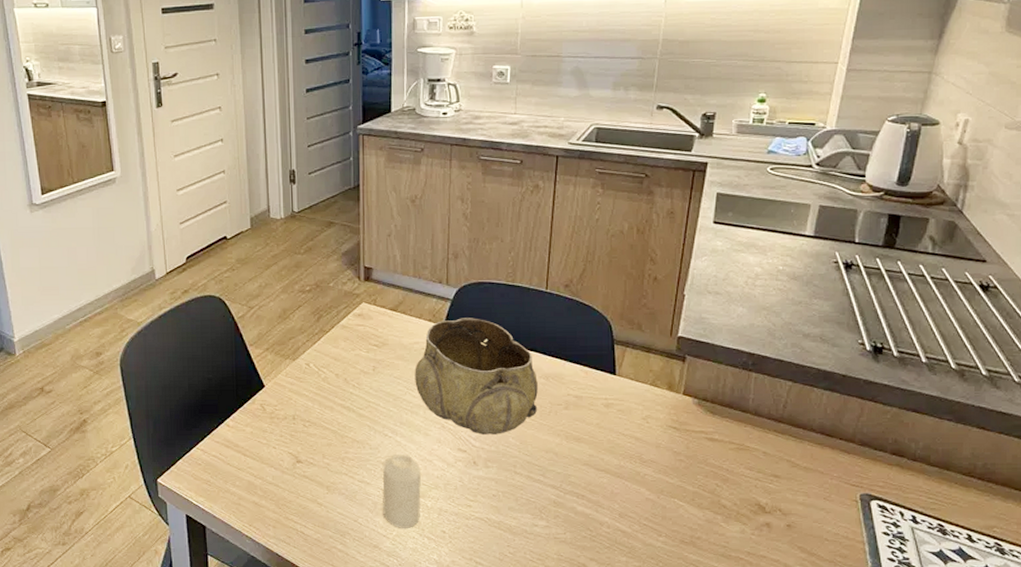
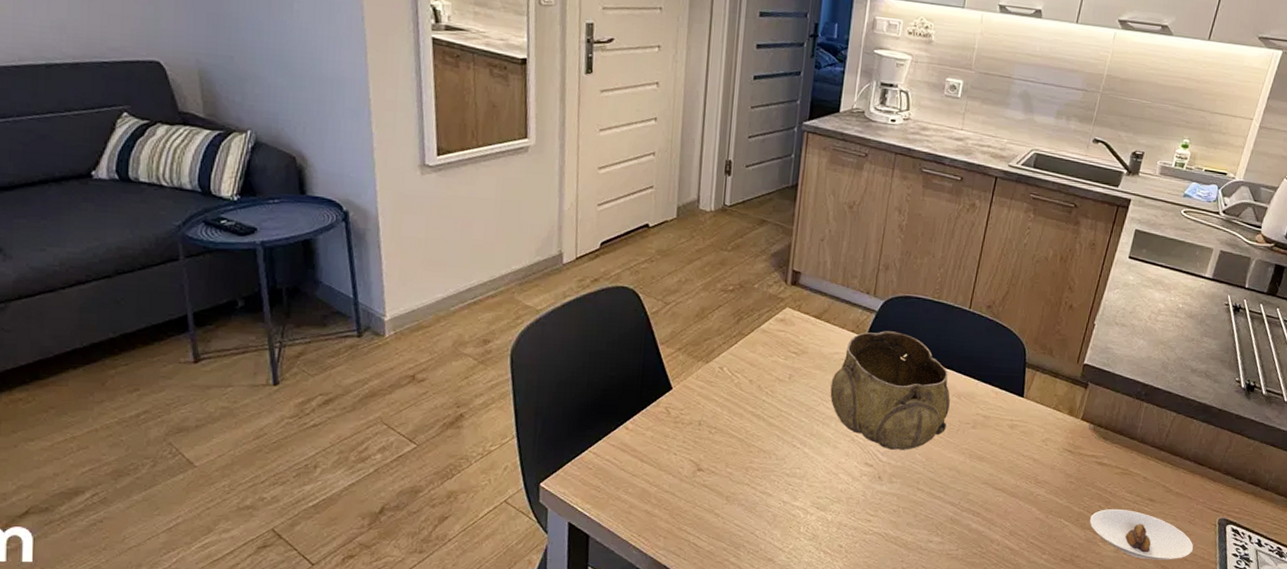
candle: present [382,455,421,528] -> none [781,466,825,542]
saucer: none [707,486,834,540] -> present [1089,508,1194,560]

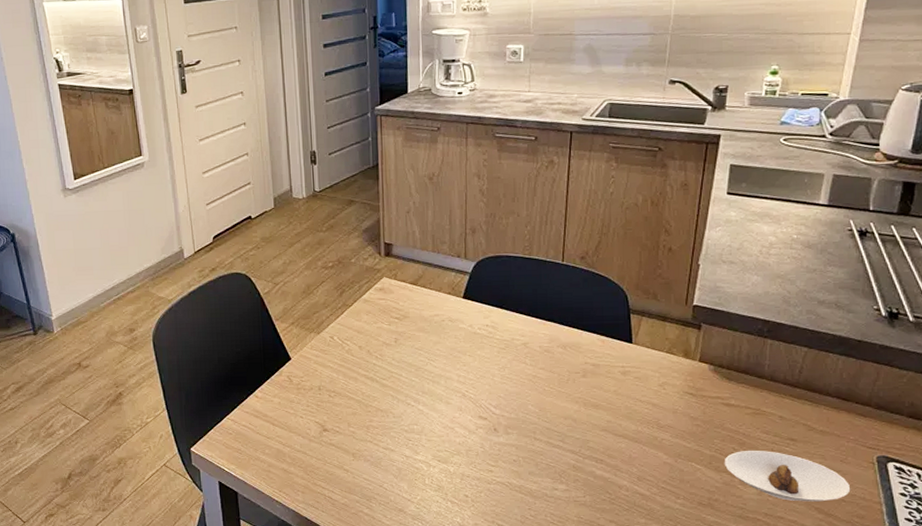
decorative bowl: present [830,331,950,450] -> none [435,290,556,402]

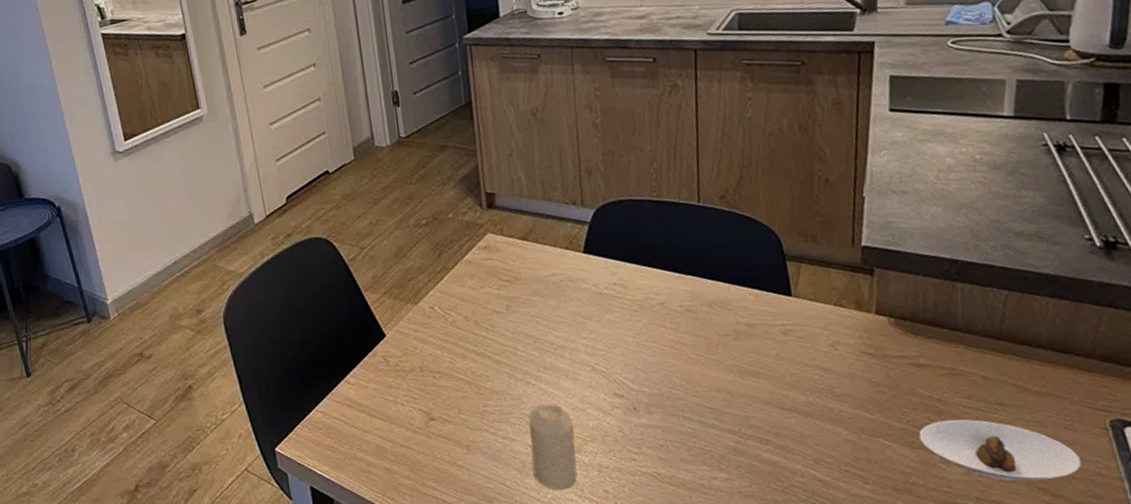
candle: none [406,422,444,493] -> present [528,404,577,490]

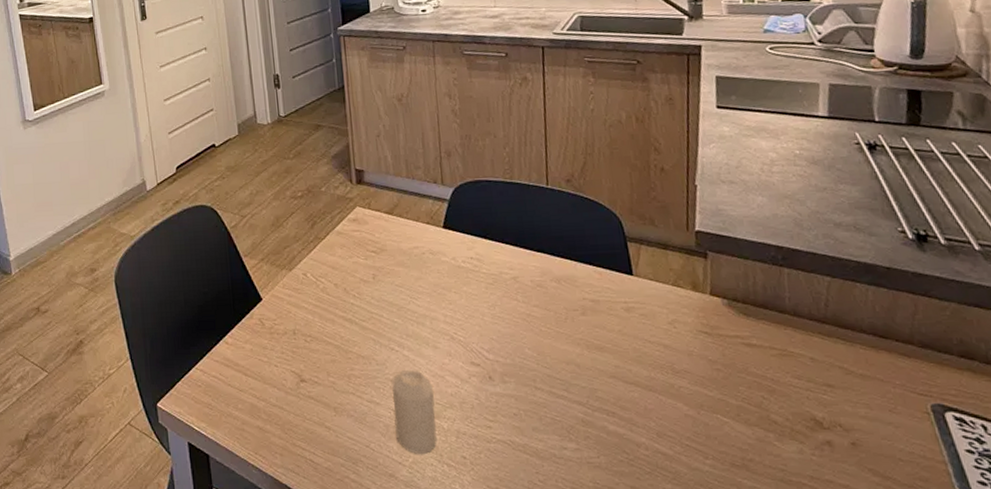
saucer: present [919,419,1082,481] -> none [754,398,907,462]

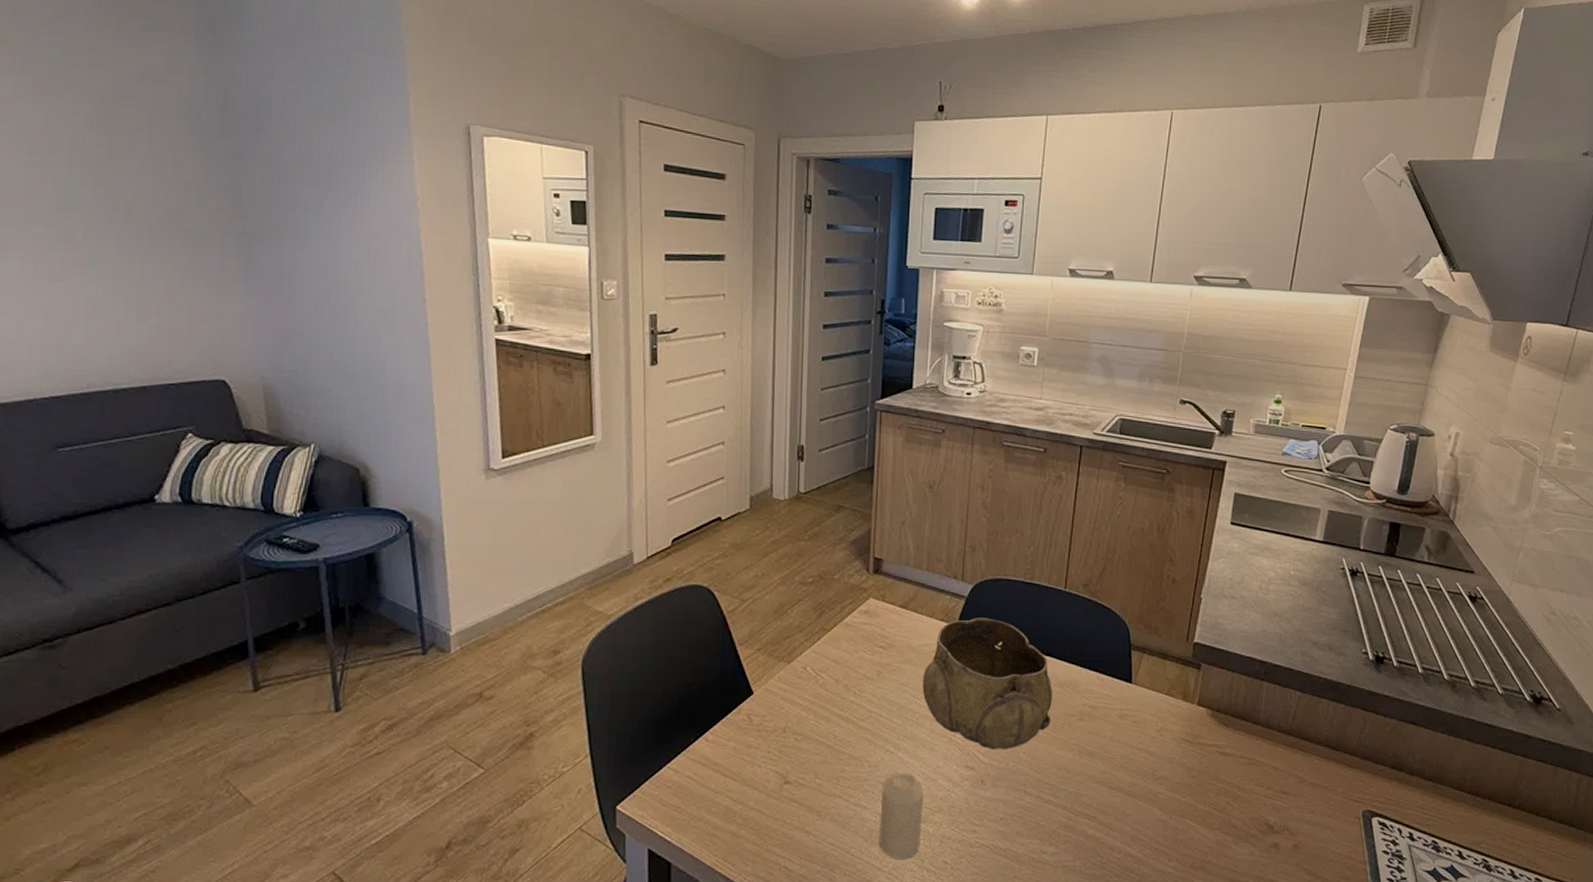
decorative bowl: none [416,218,552,346] -> present [922,618,1052,749]

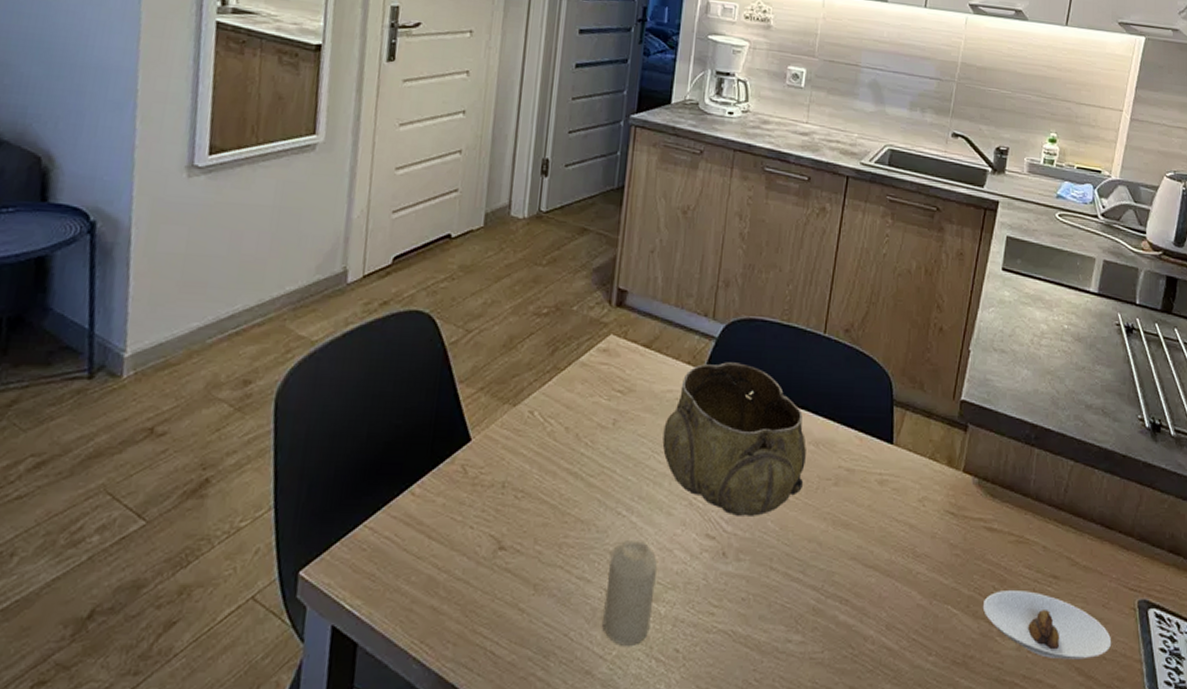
saucer: none [1218,804,1338,862] -> present [982,589,1112,660]

